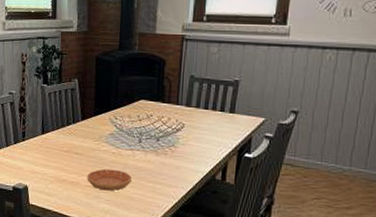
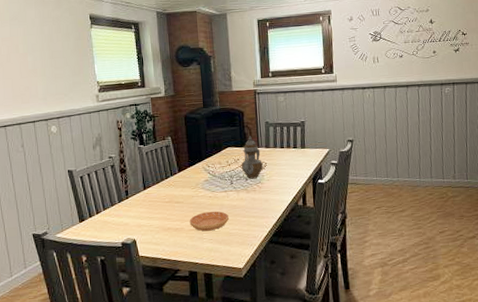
teapot: none [153,90,181,141] -> present [241,136,264,179]

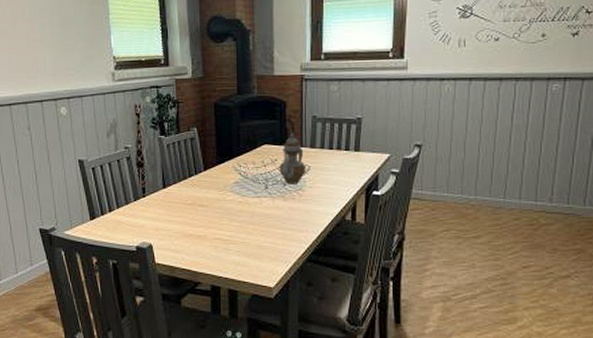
saucer: present [189,211,229,232] -> none [214,219,260,242]

